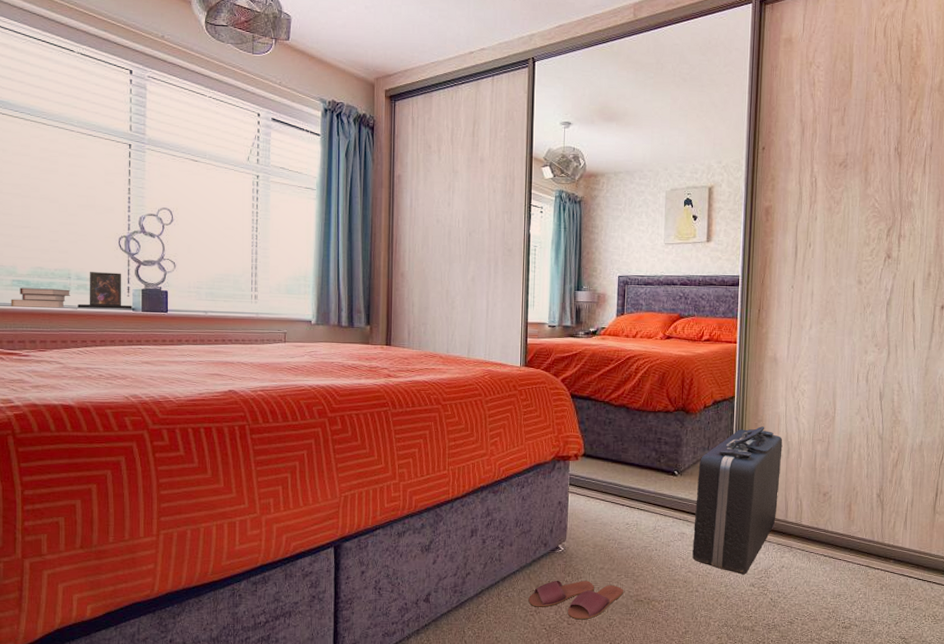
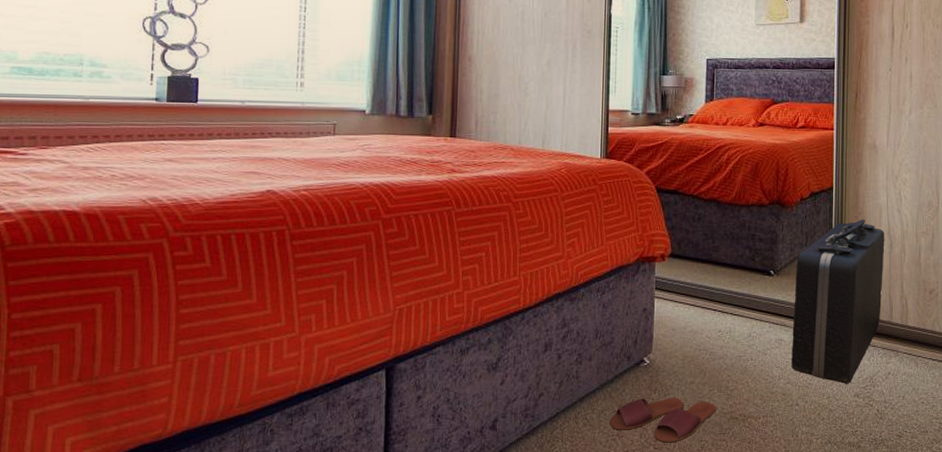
books: present [10,288,70,308] -> none [8,75,82,99]
photo frame: present [77,272,132,309] -> none [89,57,156,99]

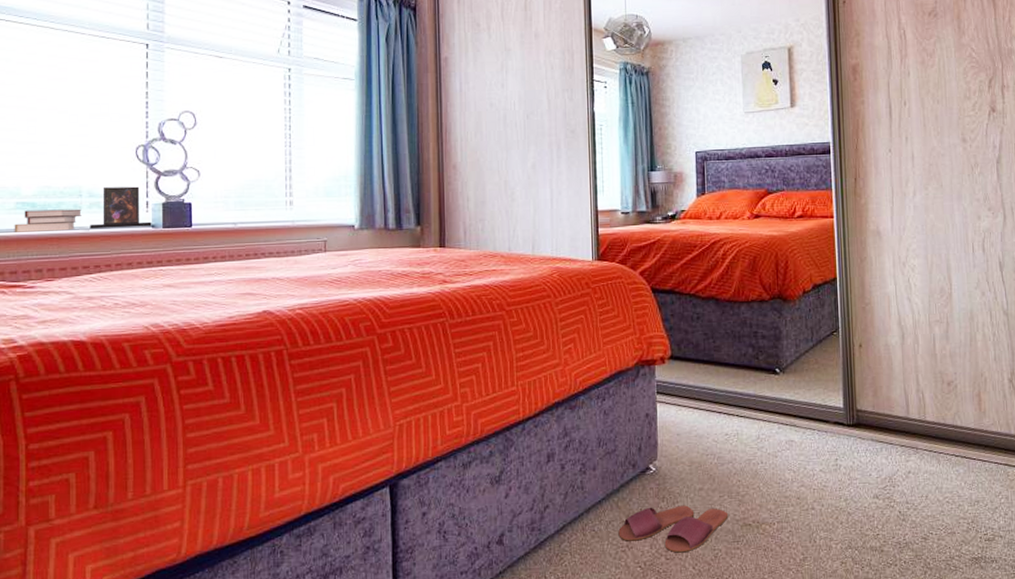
books: none [8,75,82,99] -> present [14,208,82,233]
photo frame: none [89,57,156,99] -> present [90,186,152,230]
suitcase: present [791,219,885,384] -> none [802,310,897,485]

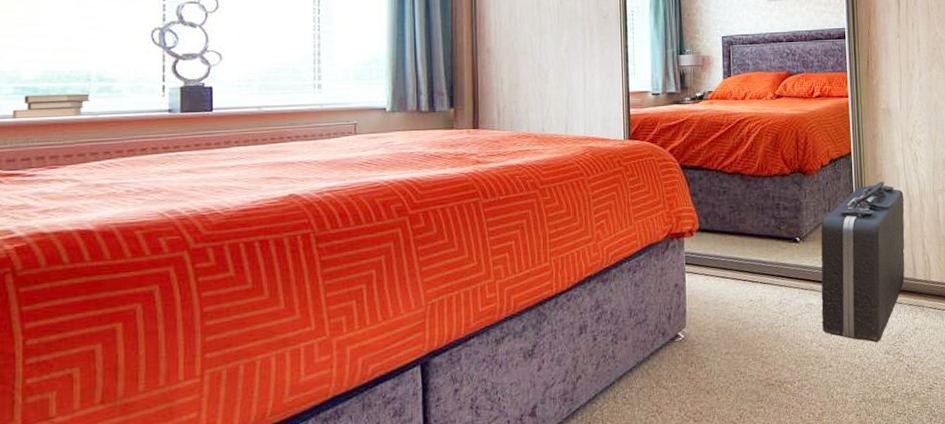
photo frame: present [90,186,152,230] -> none [99,70,169,115]
slippers: present [618,505,728,553] -> none [649,369,752,415]
suitcase: none [802,310,897,485] -> present [820,181,905,343]

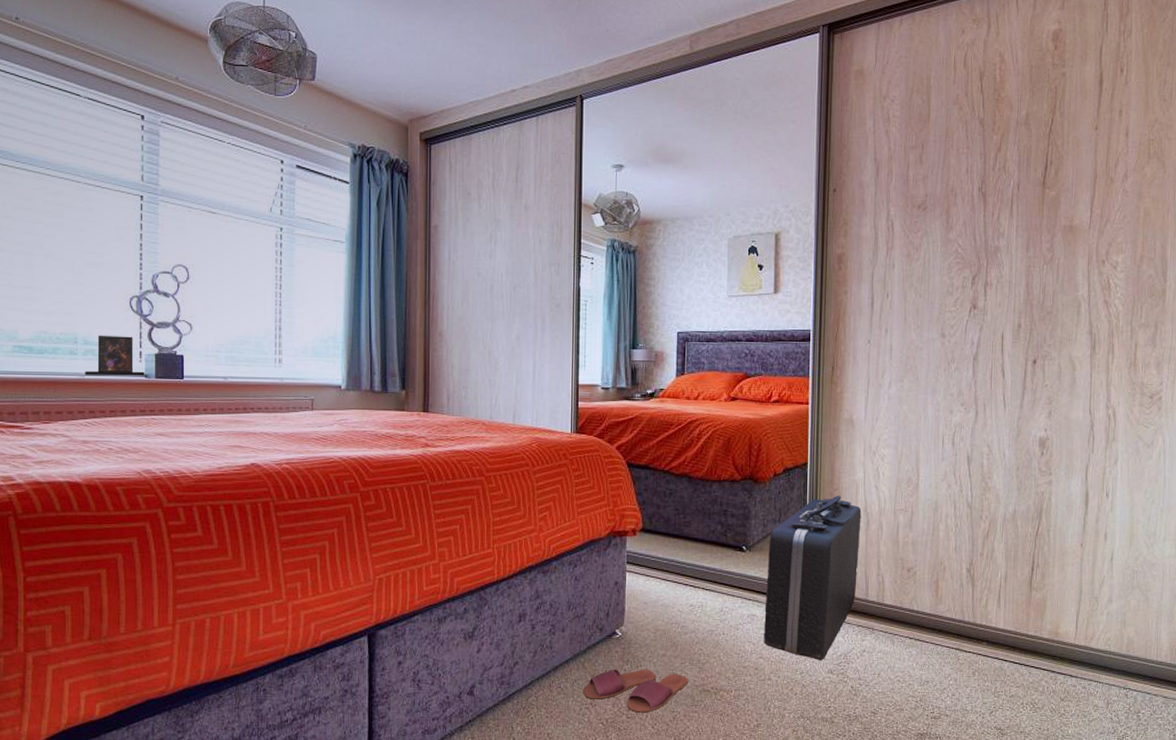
books: present [12,93,90,119] -> none [11,354,77,376]
photo frame: none [99,70,169,115] -> present [85,336,145,376]
slippers: none [649,369,752,415] -> present [583,669,688,713]

